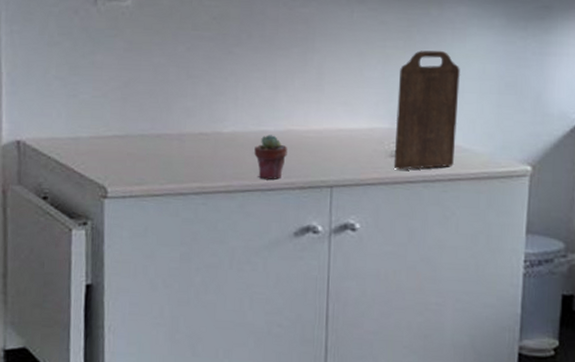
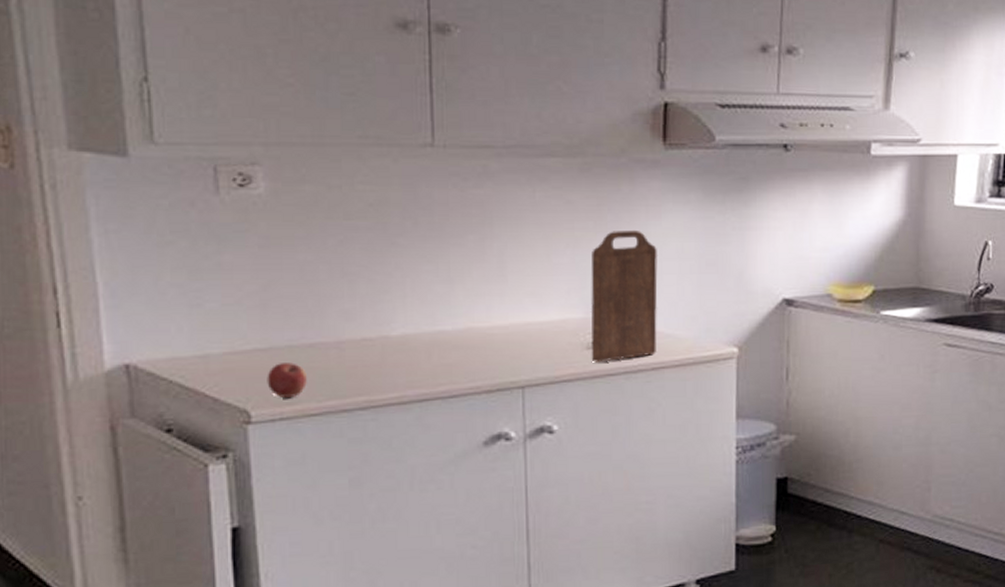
apple: none [122,149,153,179] -> present [267,363,307,397]
potted succulent: present [254,135,288,180] -> none [430,335,470,385]

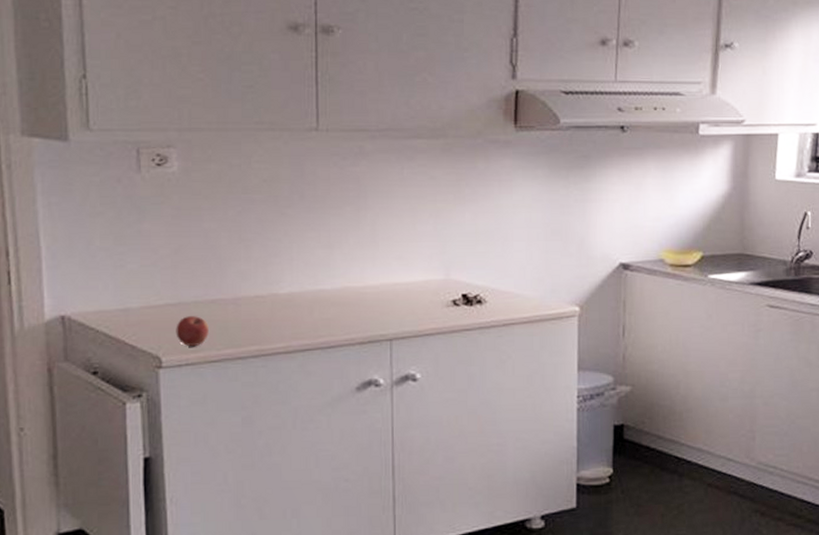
cutting board: present [590,229,659,363] -> none [449,202,510,319]

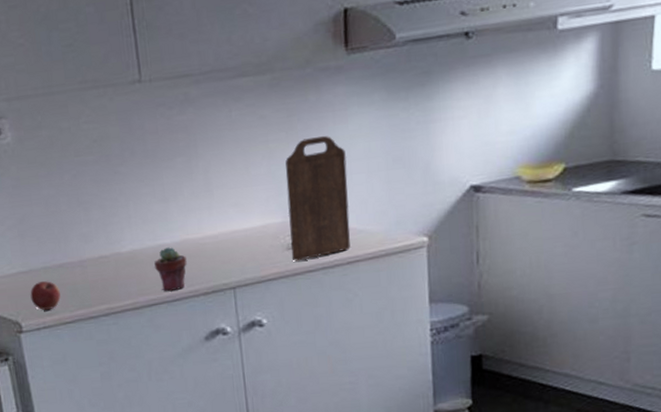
potted succulent: none [312,293,345,337] -> present [154,247,187,291]
cutting board: none [449,202,510,319] -> present [285,135,350,261]

